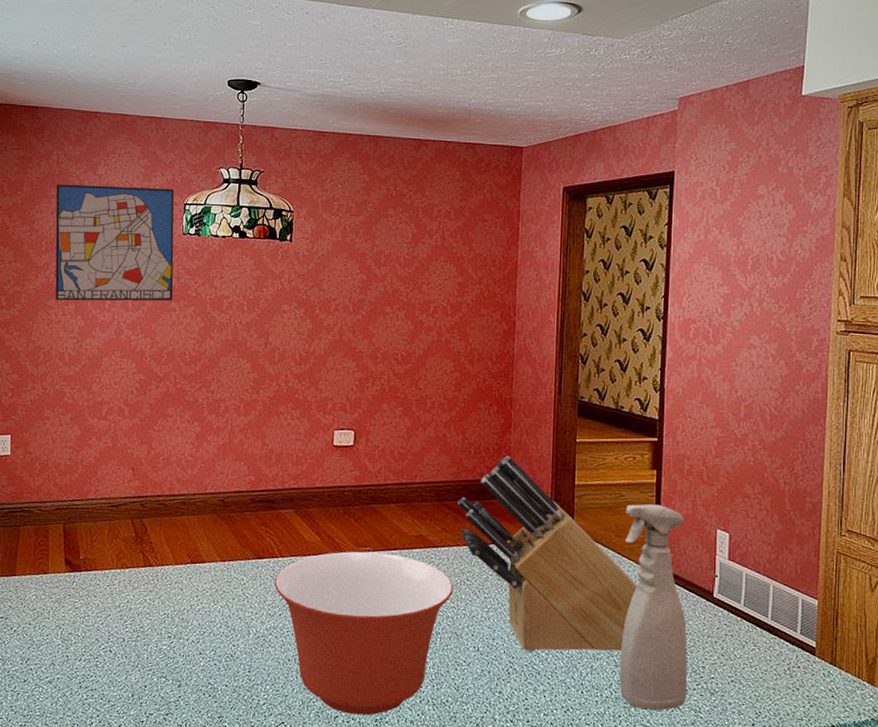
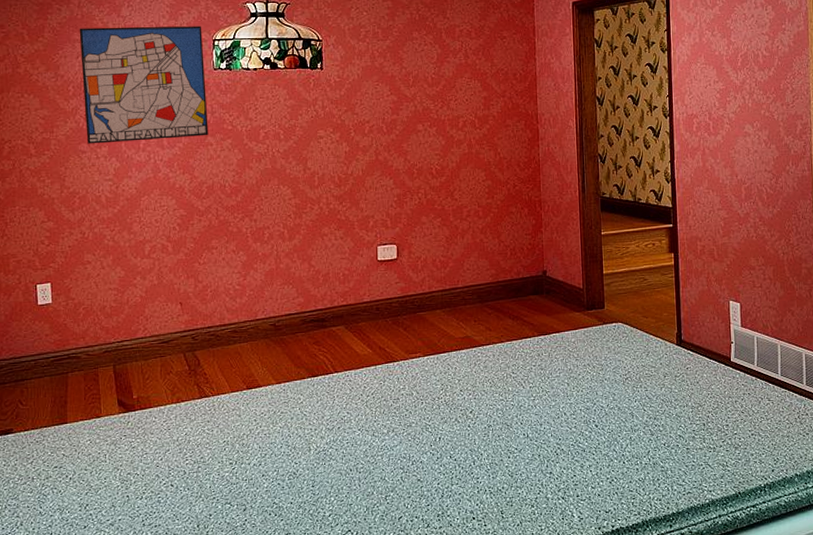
mixing bowl: present [274,551,453,716] -> none [330,357,501,513]
knife block: present [458,455,637,652] -> none [499,253,665,432]
spray bottle: present [619,504,688,710] -> none [649,284,715,470]

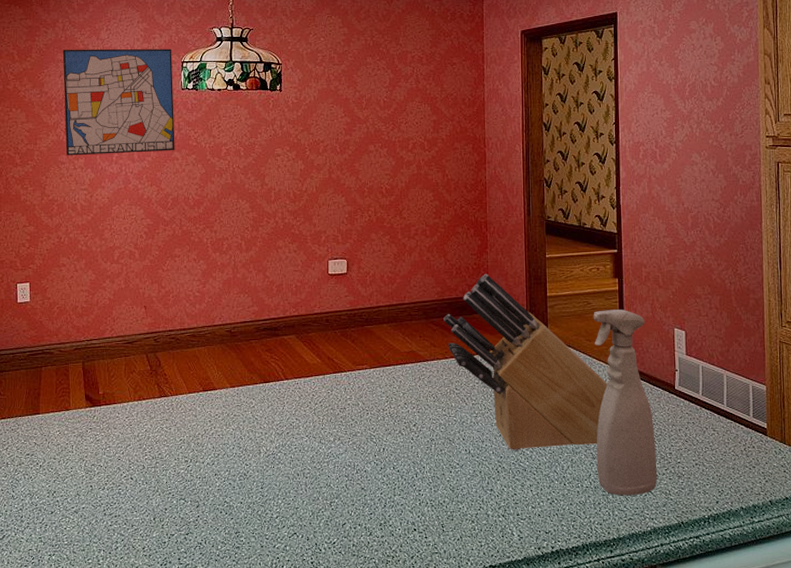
knife block: none [499,253,665,432] -> present [443,273,608,450]
spray bottle: none [649,284,715,470] -> present [593,310,658,496]

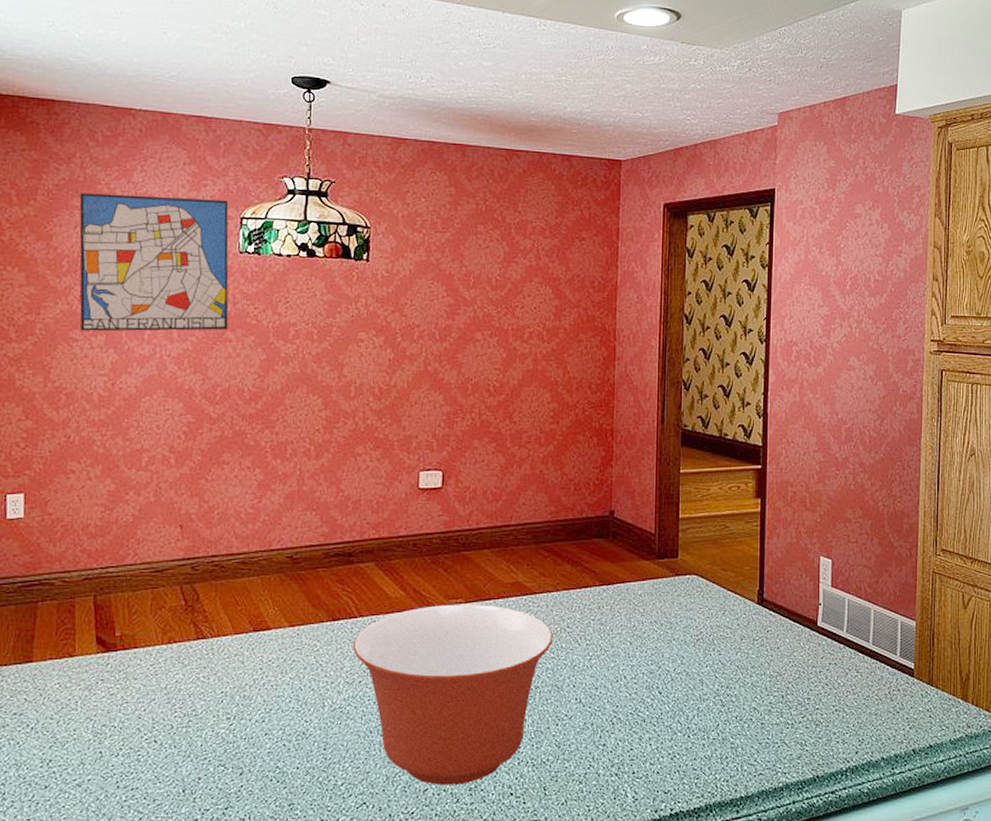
mixing bowl: none [280,369,444,520] -> present [352,604,553,785]
knife block: present [443,273,608,450] -> none [557,490,743,698]
spray bottle: present [593,310,658,496] -> none [726,535,793,748]

